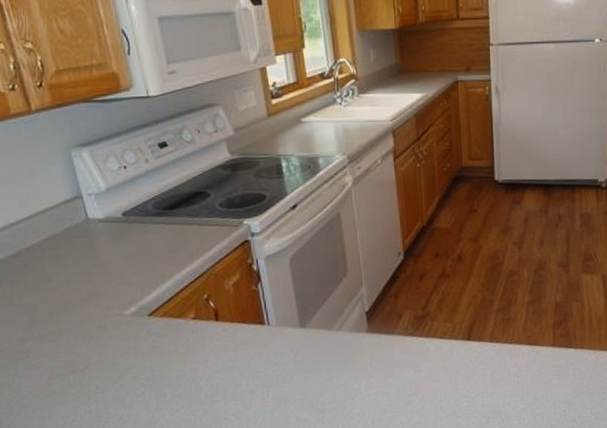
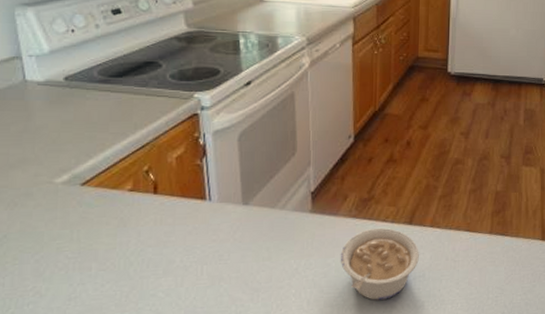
legume: none [400,344,480,418] -> present [340,227,419,300]

